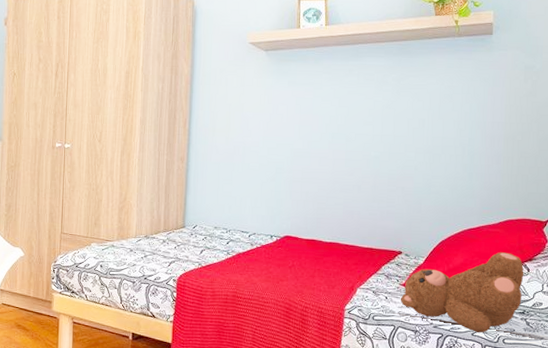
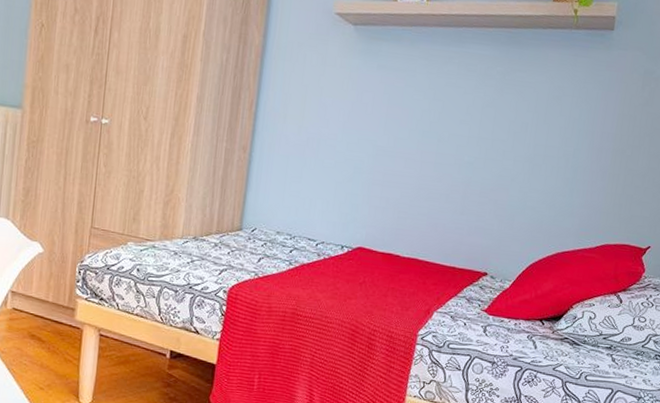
teddy bear: present [400,251,524,334] -> none [479,279,617,369]

